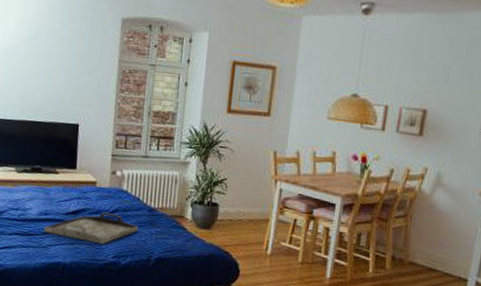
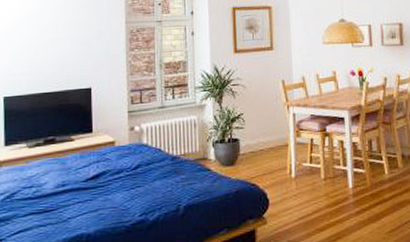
serving tray: present [44,212,138,244] -> none [63,170,163,206]

